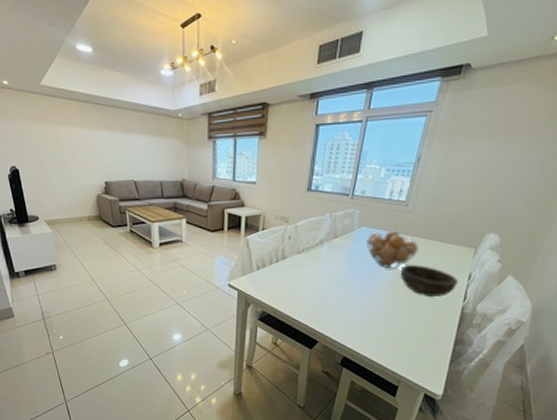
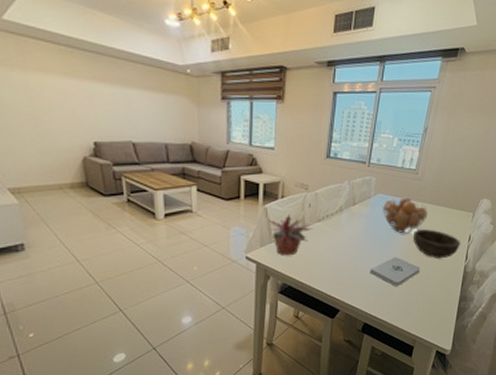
potted plant: none [248,245,292,286] -> present [266,214,312,256]
notepad: none [351,292,409,322] -> present [370,256,421,286]

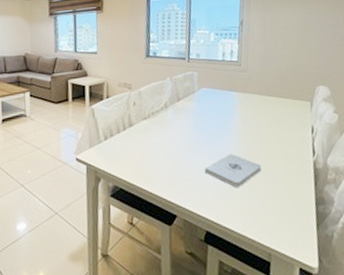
potted plant: present [266,214,312,256] -> none [94,113,139,157]
fruit basket: present [382,197,429,234] -> none [208,90,260,128]
bowl: present [413,229,460,258] -> none [246,122,303,154]

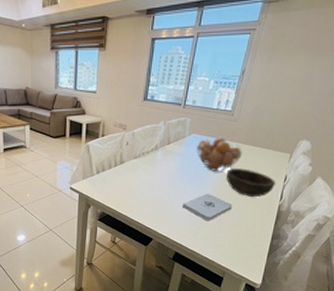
fruit basket: none [208,90,260,128] -> present [196,138,243,172]
bowl: none [246,122,303,154] -> present [226,169,275,197]

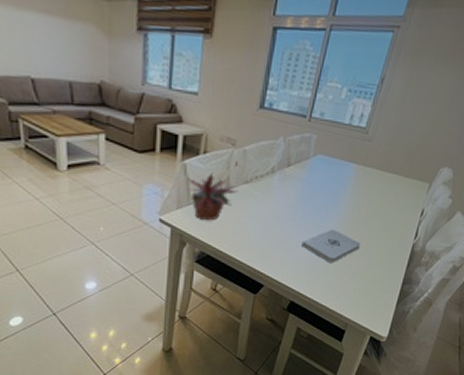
potted plant: none [88,151,129,188] -> present [184,172,238,221]
fruit basket: present [196,138,243,172] -> none [321,161,377,204]
bowl: present [226,169,275,197] -> none [355,199,411,234]

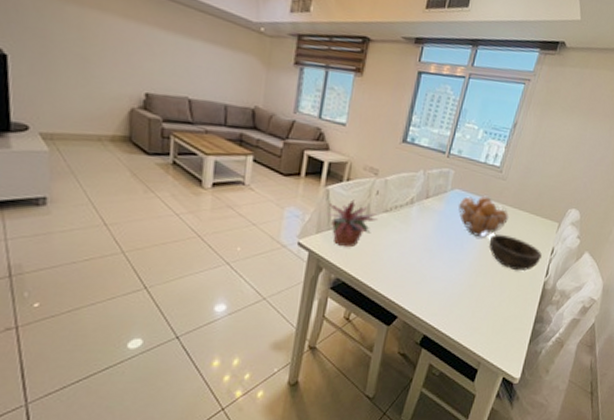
notepad: present [302,229,361,262] -> none [437,262,495,296]
fruit basket: none [321,161,377,204] -> present [458,196,510,238]
bowl: none [355,199,411,234] -> present [489,234,542,271]

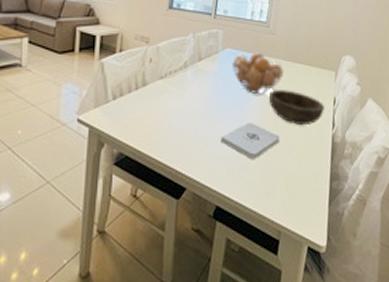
potted plant: present [325,199,377,248] -> none [102,69,153,119]
notepad: none [437,262,495,296] -> present [221,122,280,159]

